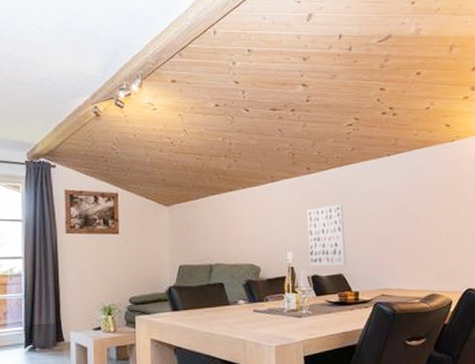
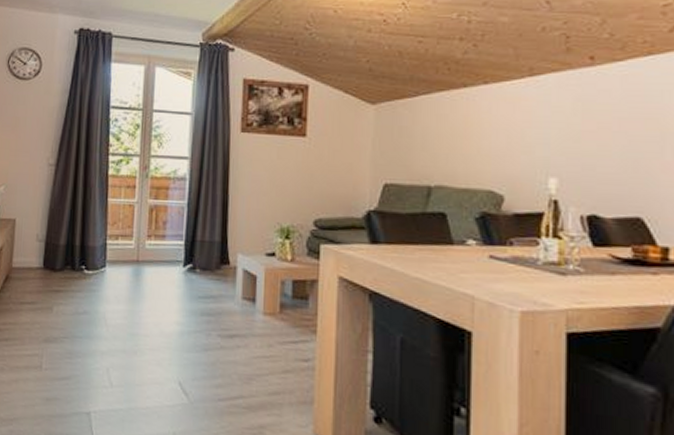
wall art: present [307,204,347,267] -> none [585,112,650,206]

